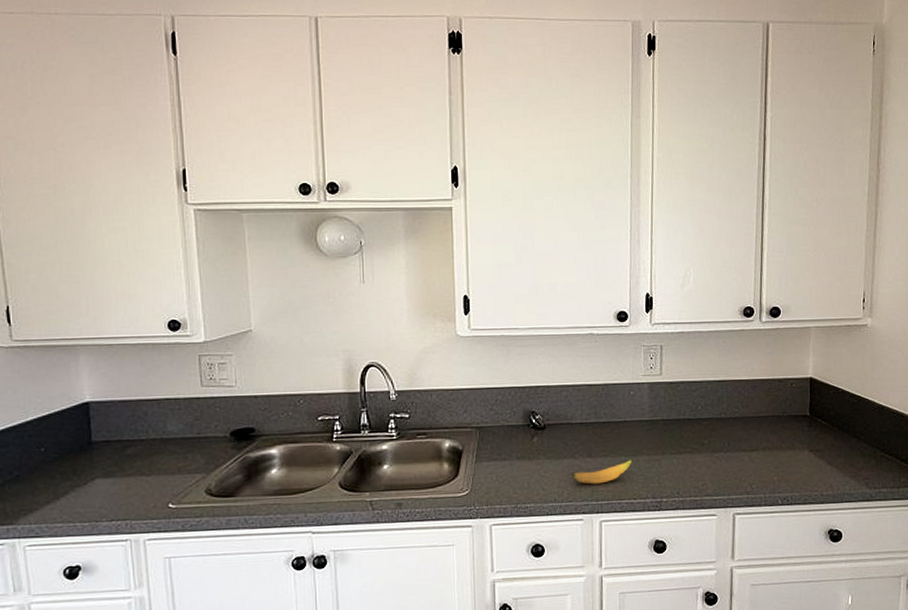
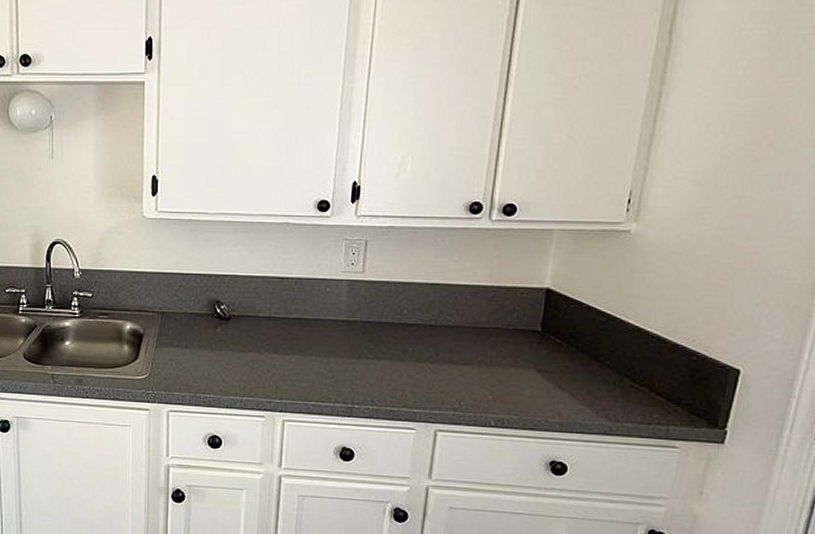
banana: present [571,459,633,485] -> none [255,359,324,382]

